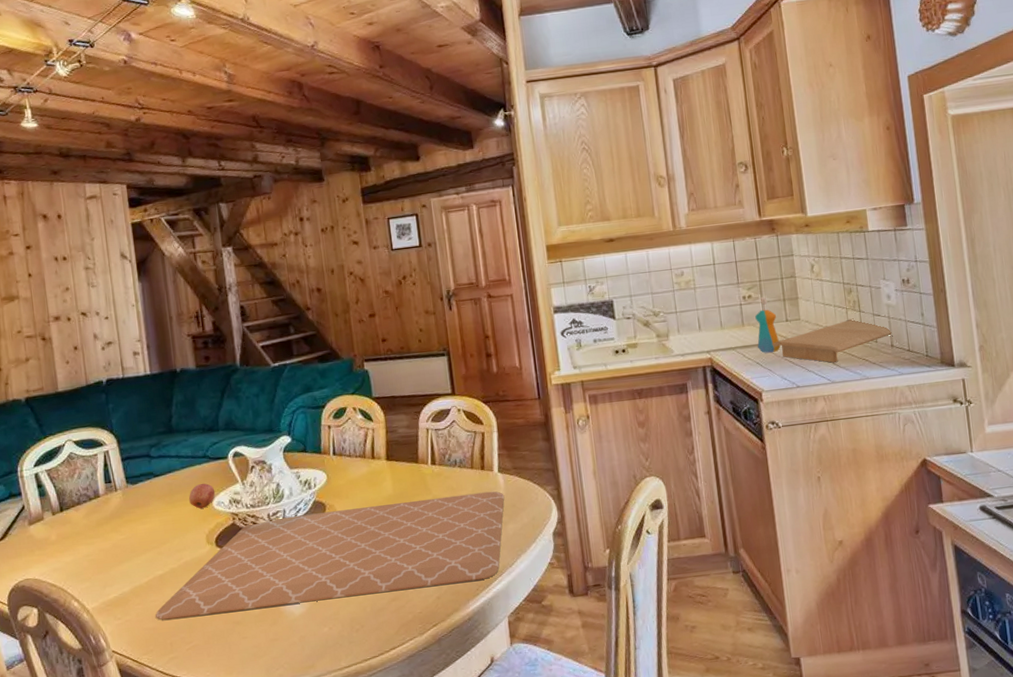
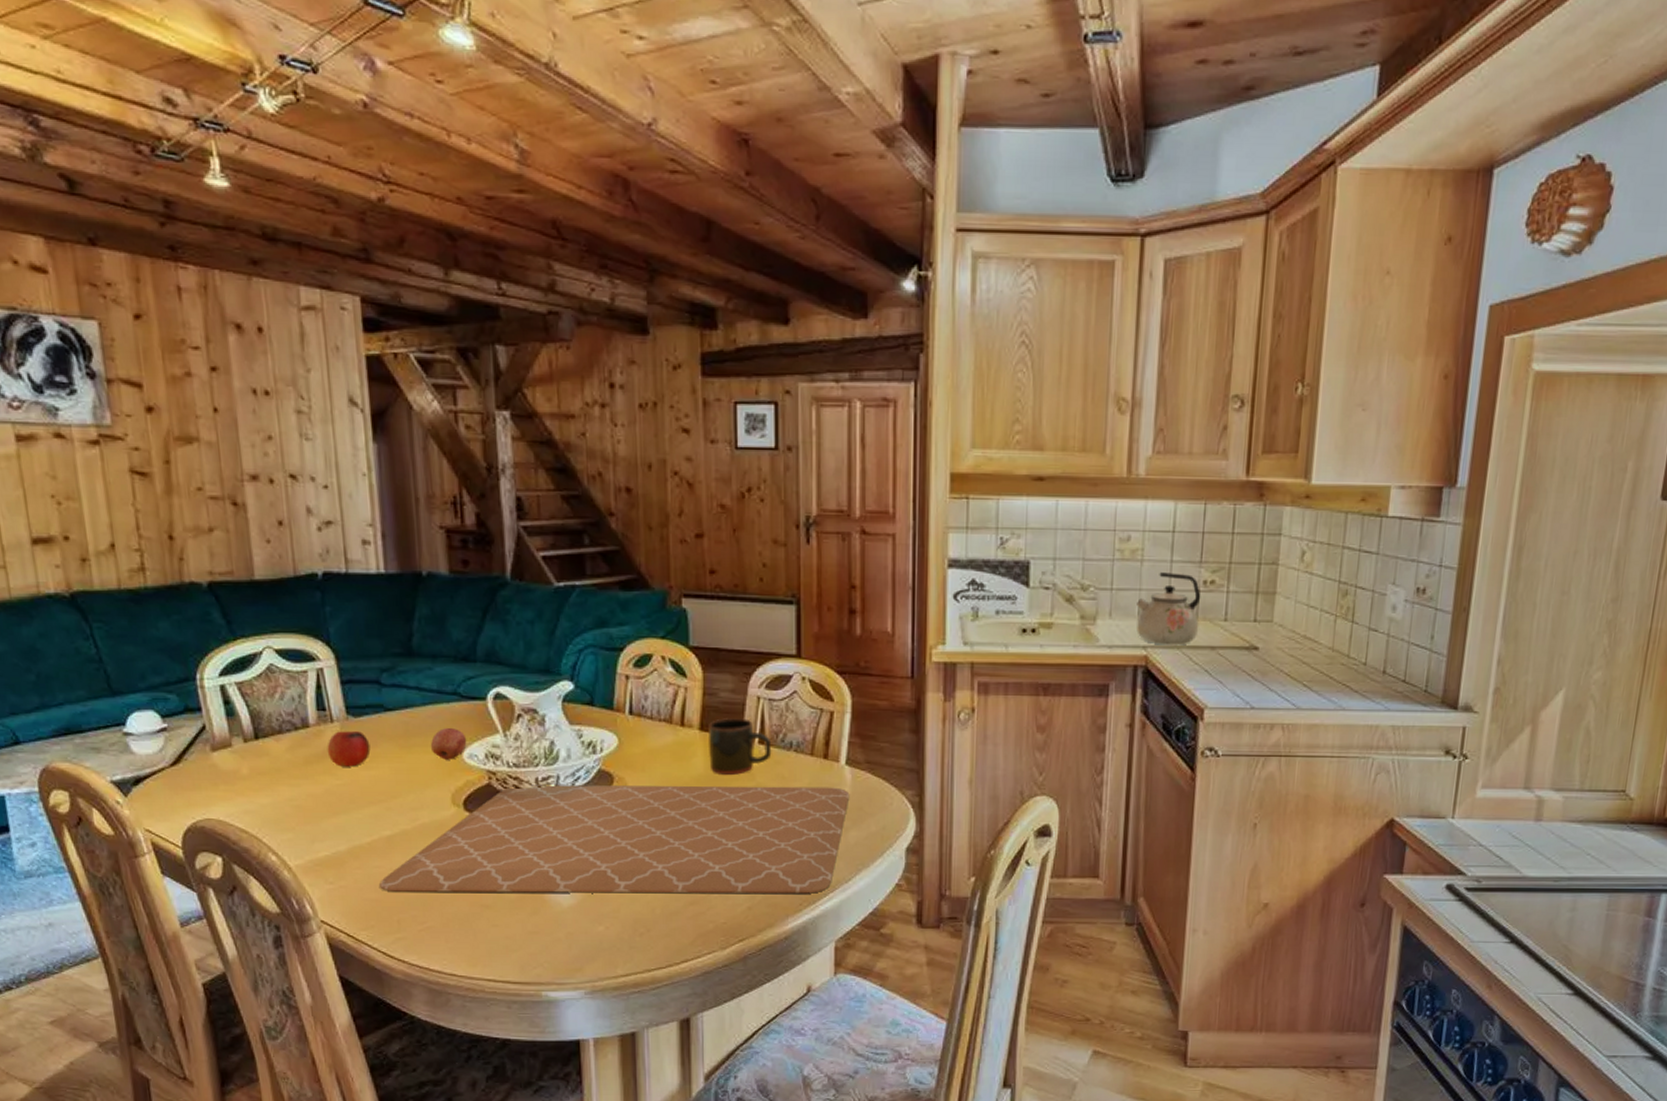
fruit: none [113,495,145,525] -> present [327,731,371,767]
mug: none [392,446,442,493] -> present [707,717,772,775]
kettle: none [696,293,747,349] -> present [1137,572,1201,646]
soap dispenser: present [755,297,781,354] -> none [1210,585,1242,661]
cutting board: present [772,318,893,363] -> none [1229,630,1388,683]

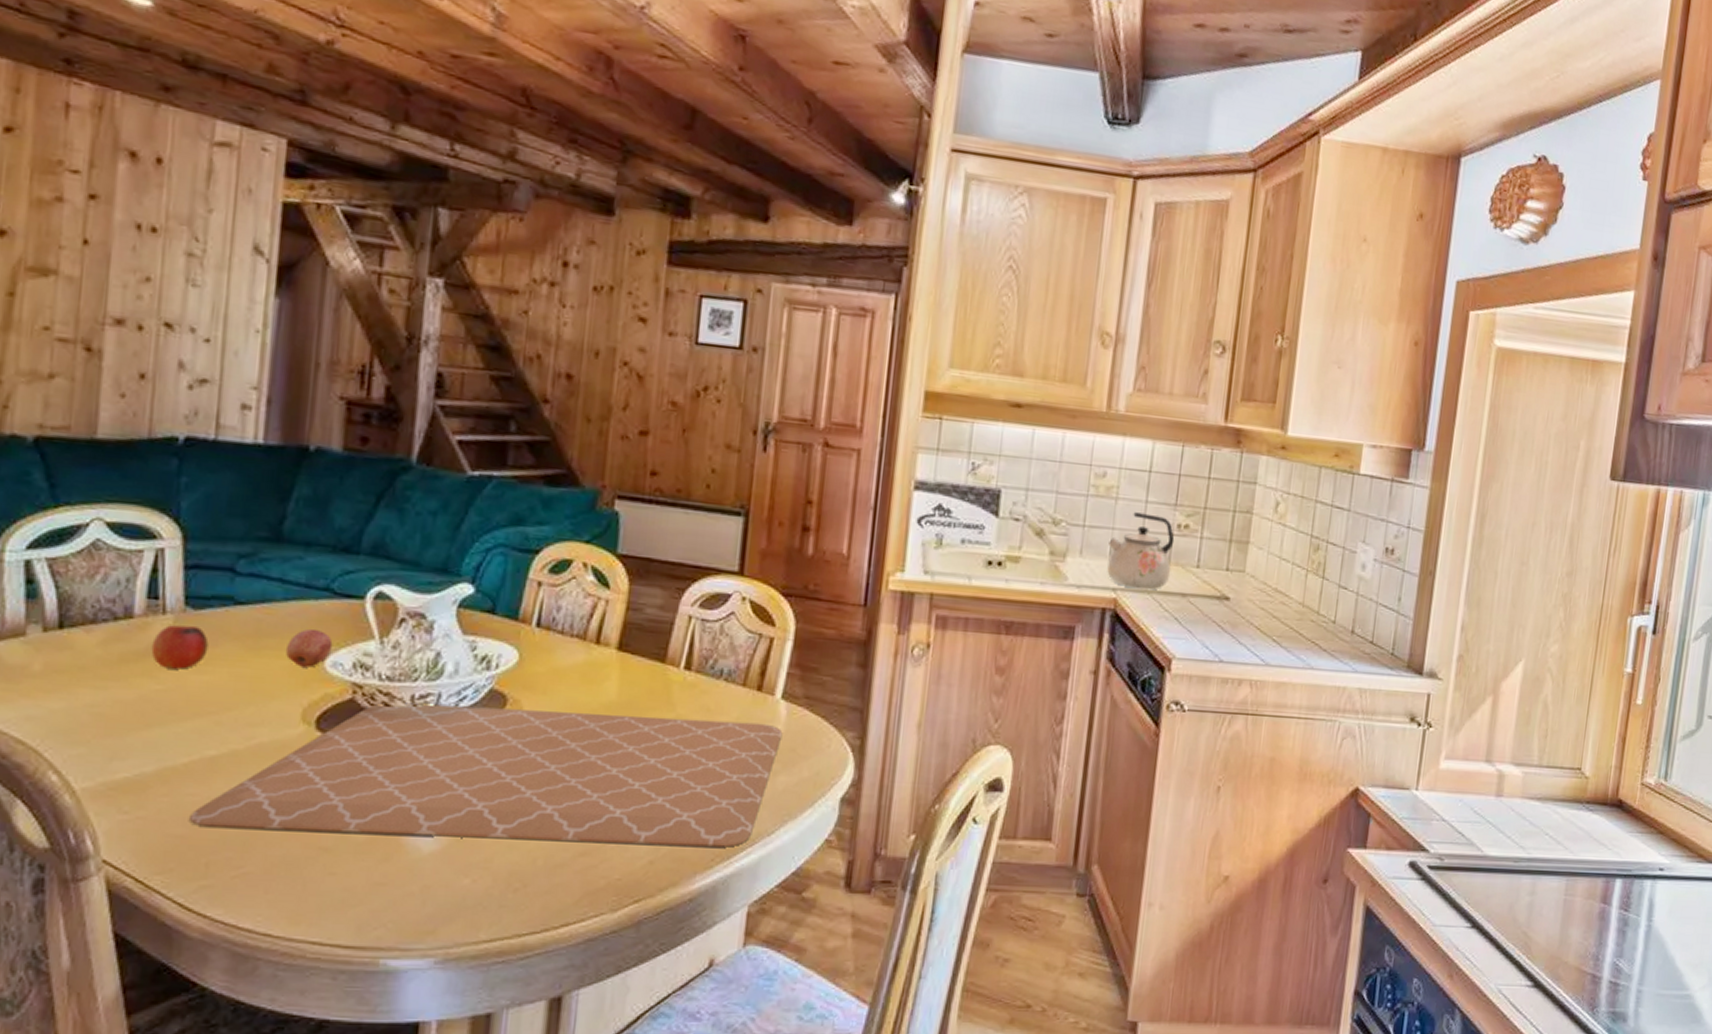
mug: present [707,717,772,775] -> none [624,637,700,703]

